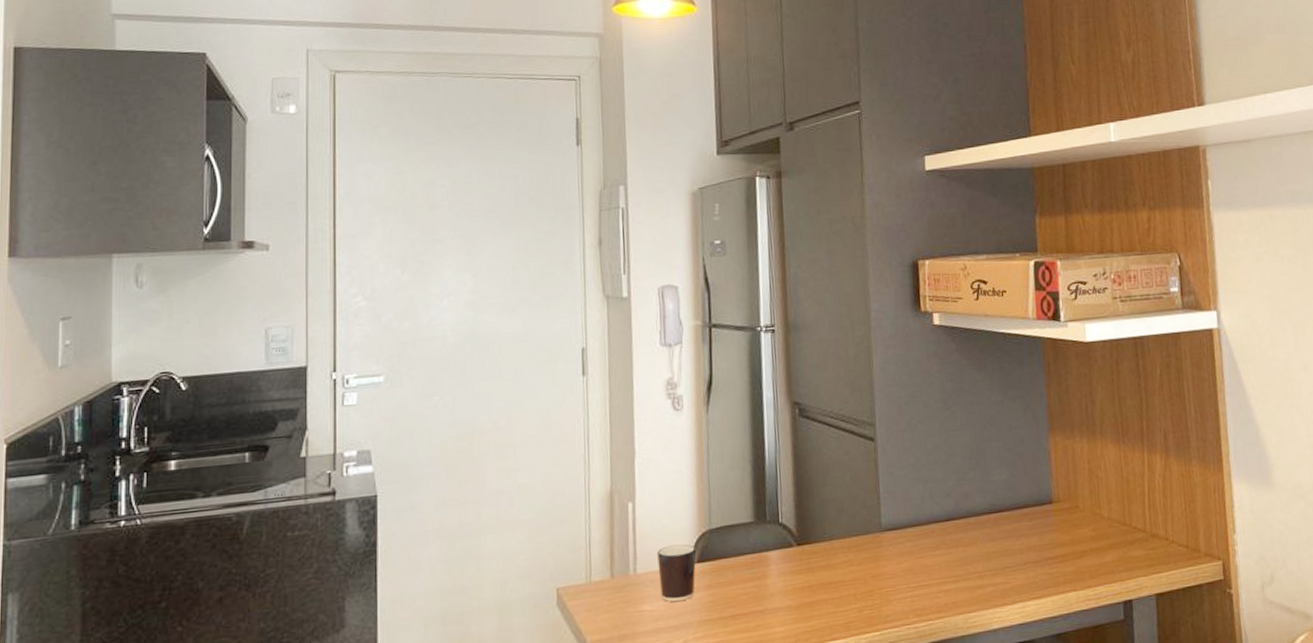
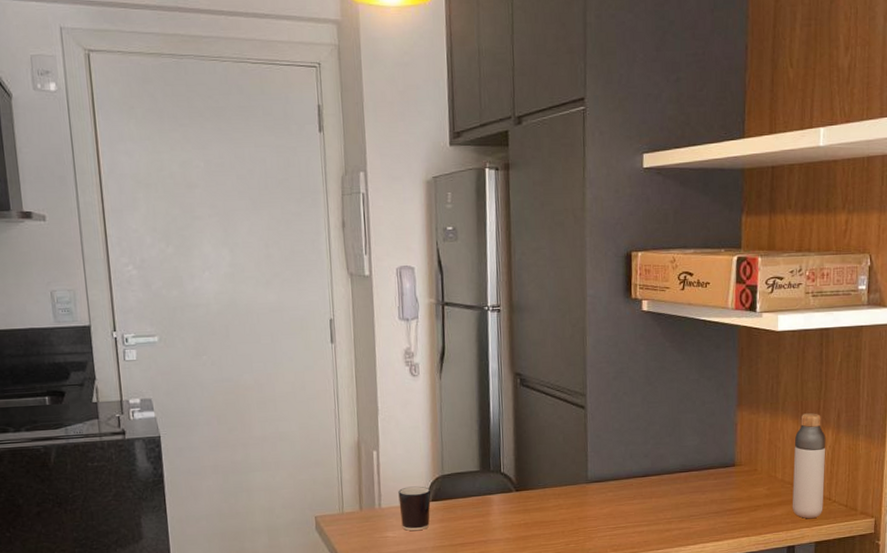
bottle: none [1118,435,1161,566] -> present [792,413,826,519]

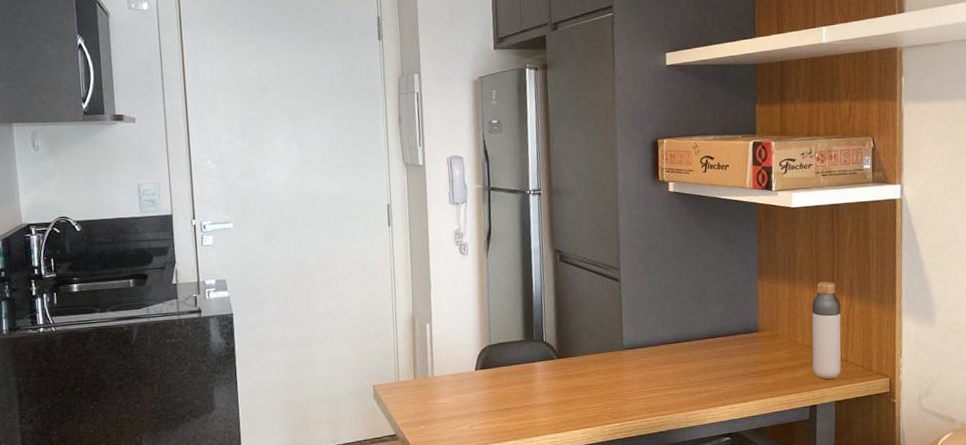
mug: present [398,486,431,532] -> none [449,355,480,398]

